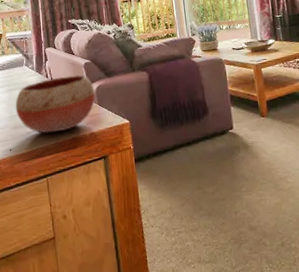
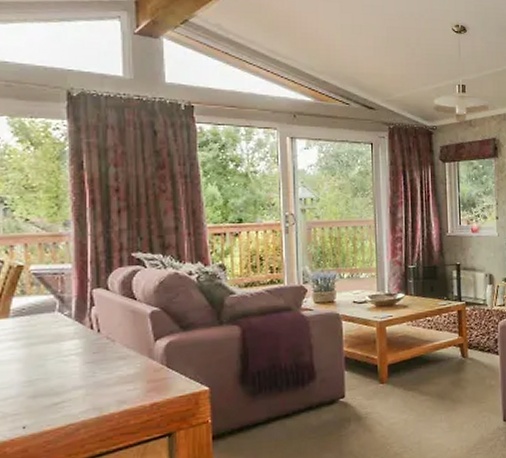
bowl: present [15,74,96,134] -> none [36,326,163,405]

